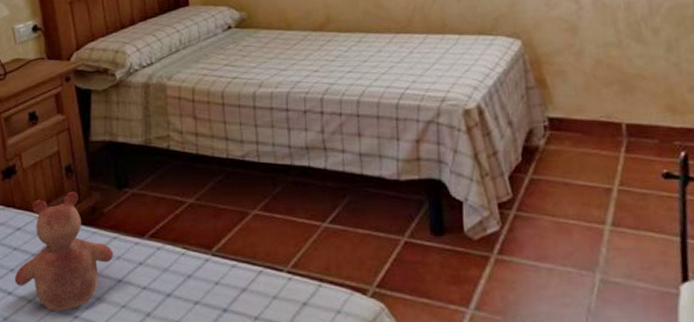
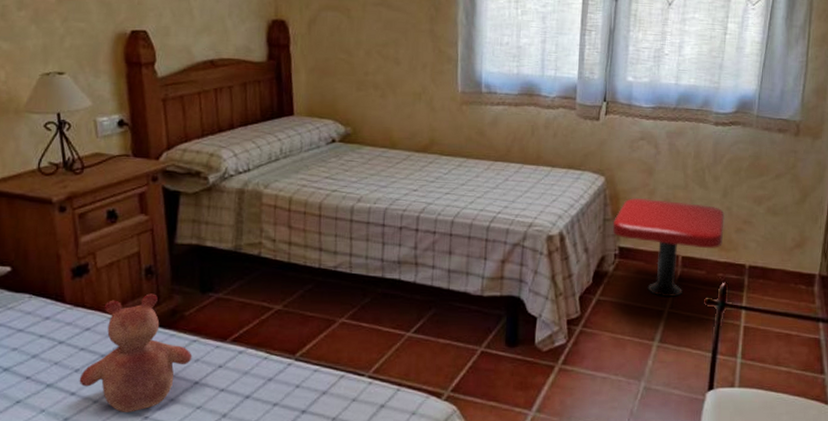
pedestal table: none [537,60,675,173] -> present [612,197,725,298]

